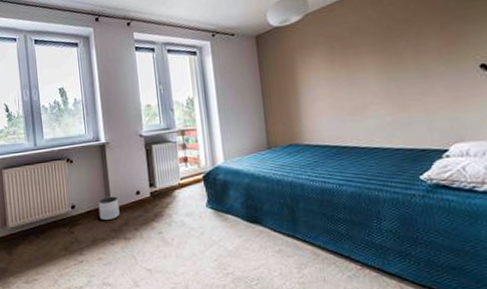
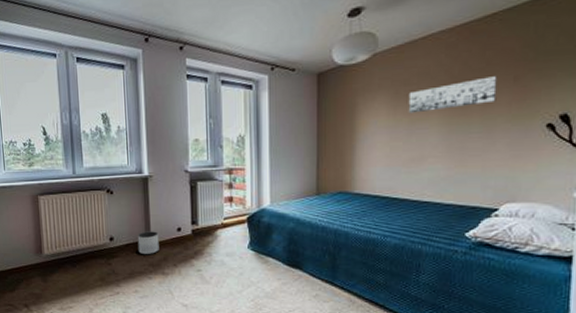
wall art: none [343,25,427,66] -> present [408,76,497,114]

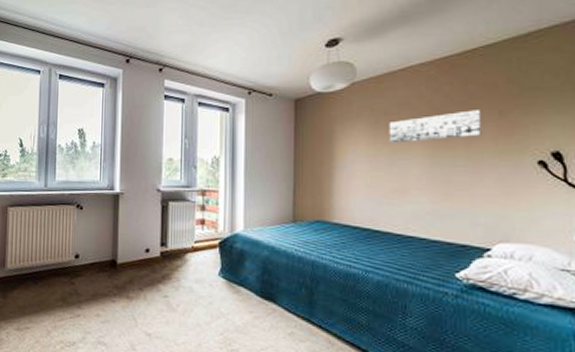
planter: present [137,231,159,255] -> none [103,250,126,276]

